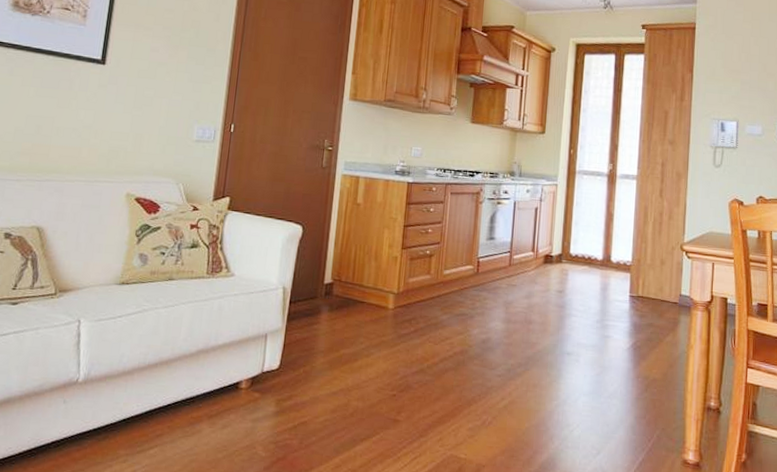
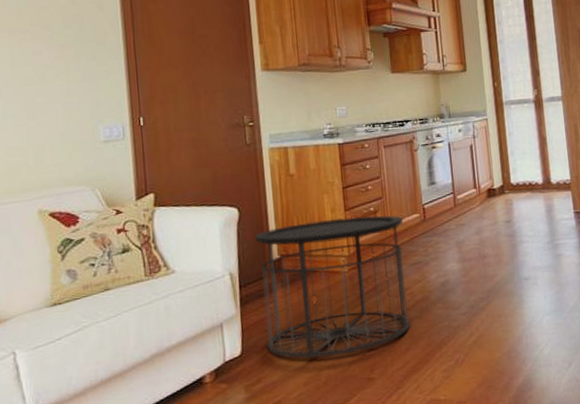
side table: none [303,252,456,391] -> present [255,215,411,359]

